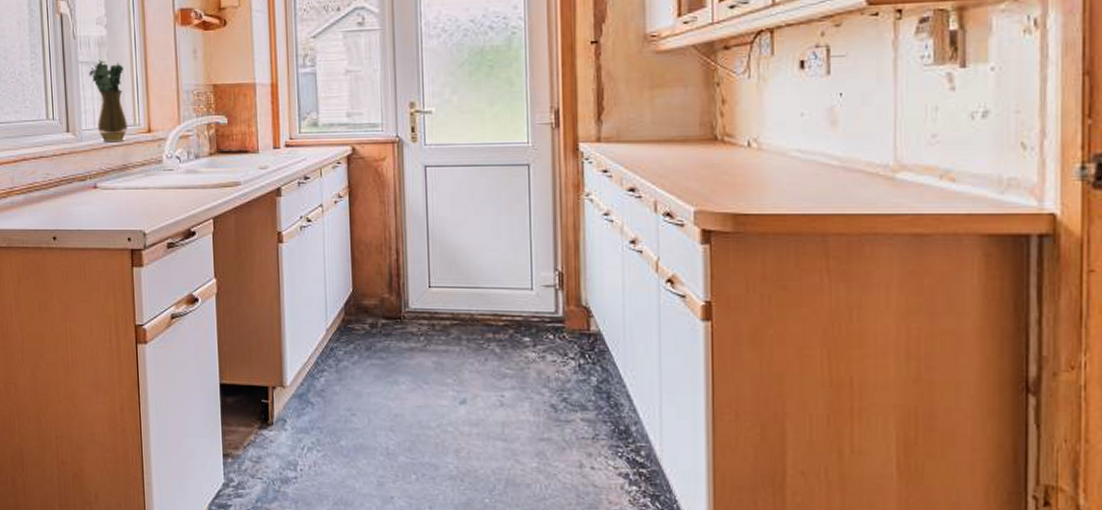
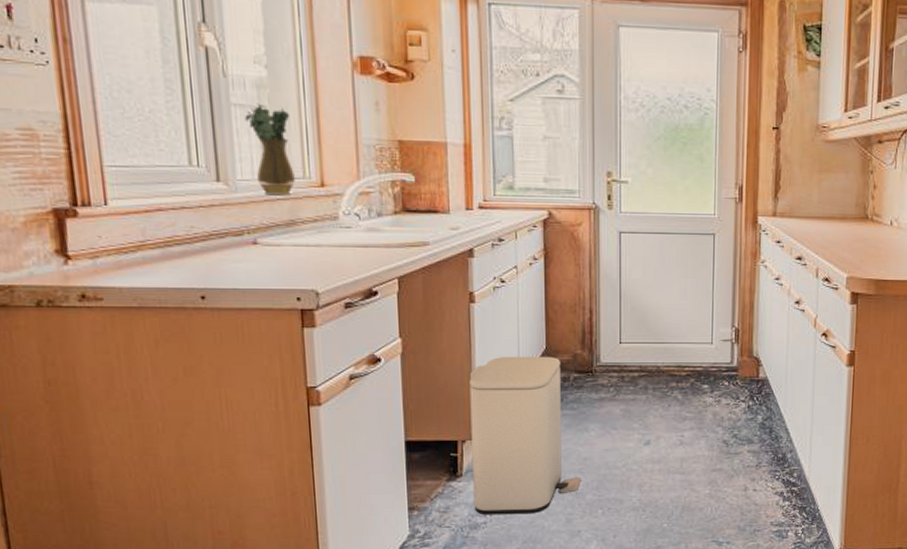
pedal bin: none [279,298,393,473] -> present [469,356,581,515]

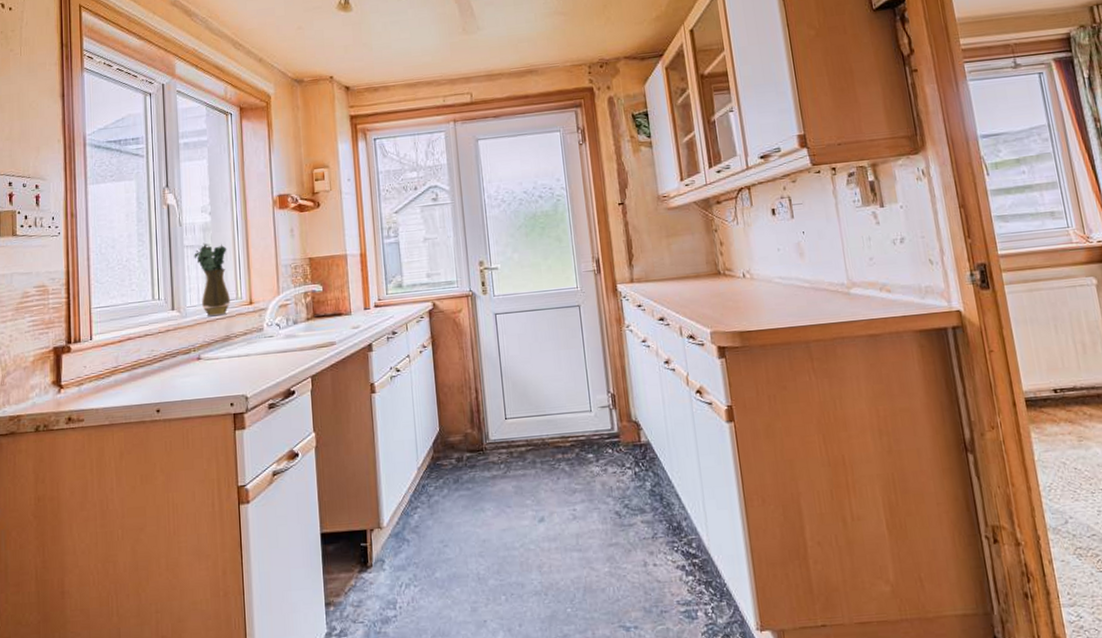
pedal bin: present [469,356,581,515] -> none [374,438,483,608]

